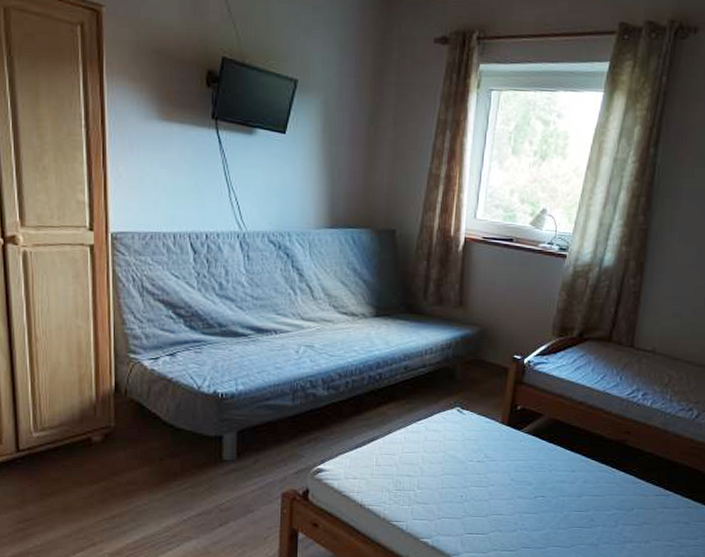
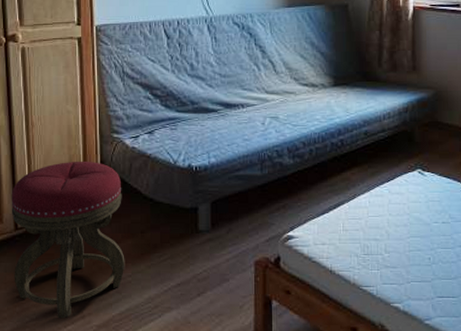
stool: none [11,381,141,546] -> present [11,162,125,319]

